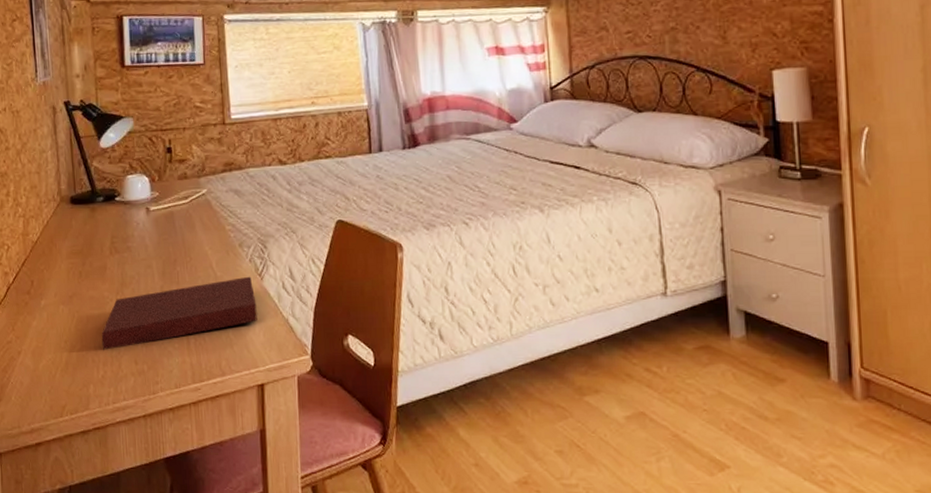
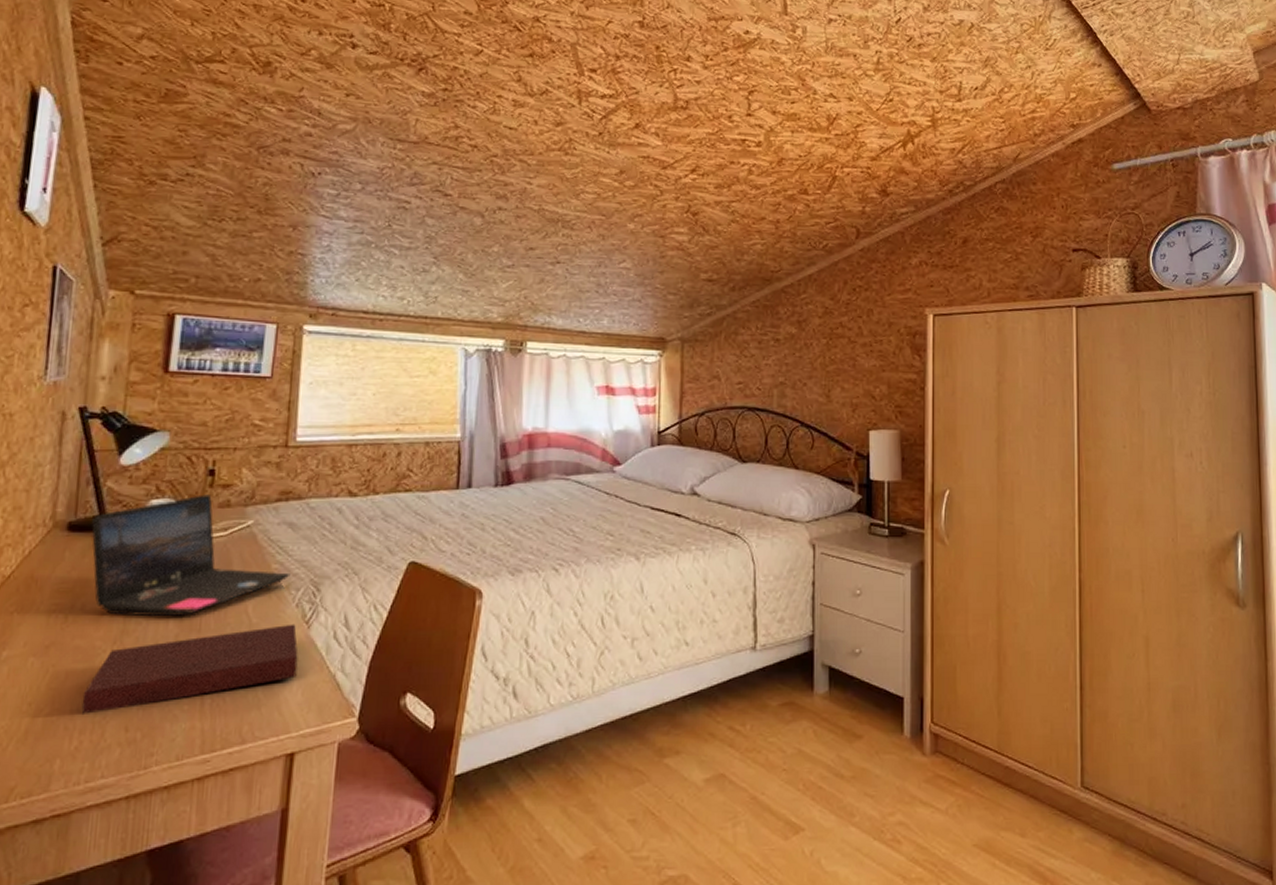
laptop: none [87,169,242,271] -> present [91,495,291,616]

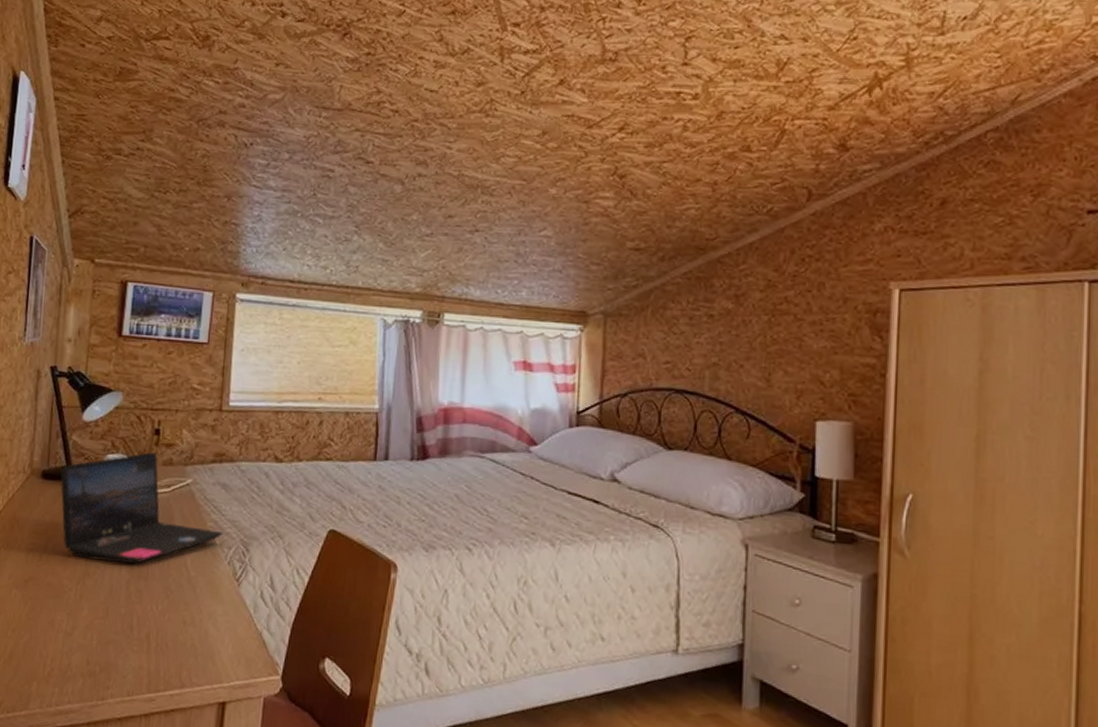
notebook: present [81,624,298,714] -> none [53,580,230,645]

